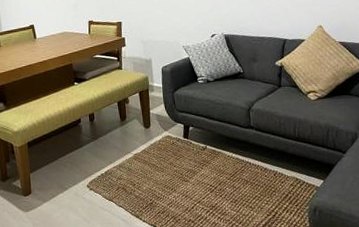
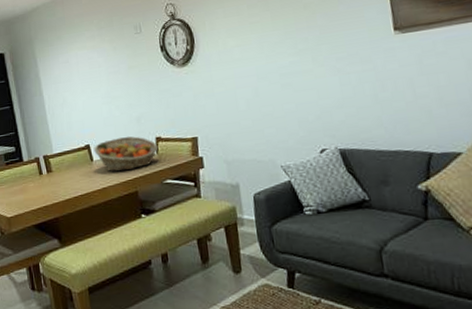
fruit basket: none [37,19,90,48] -> present [94,136,159,172]

